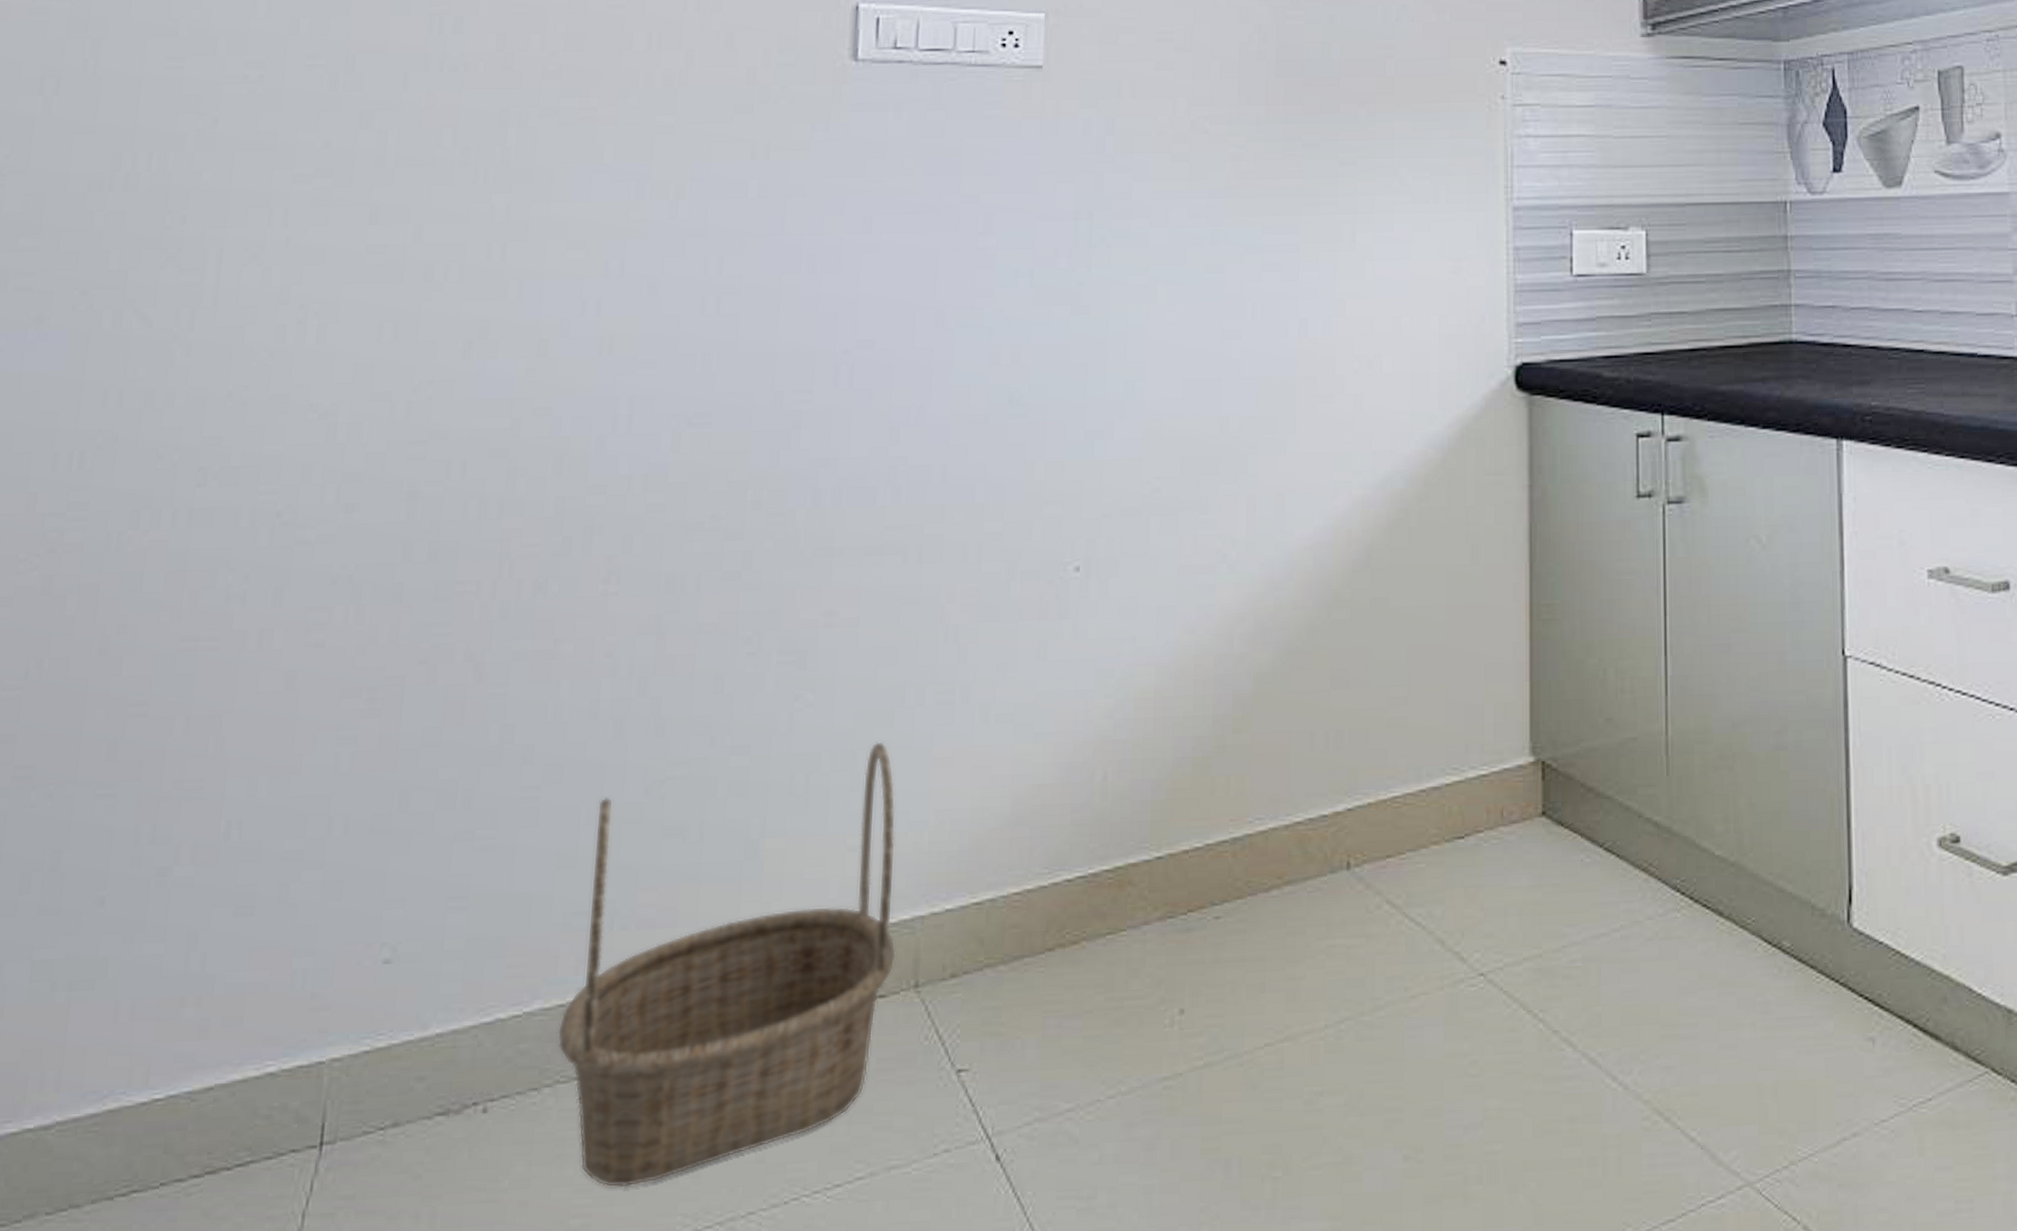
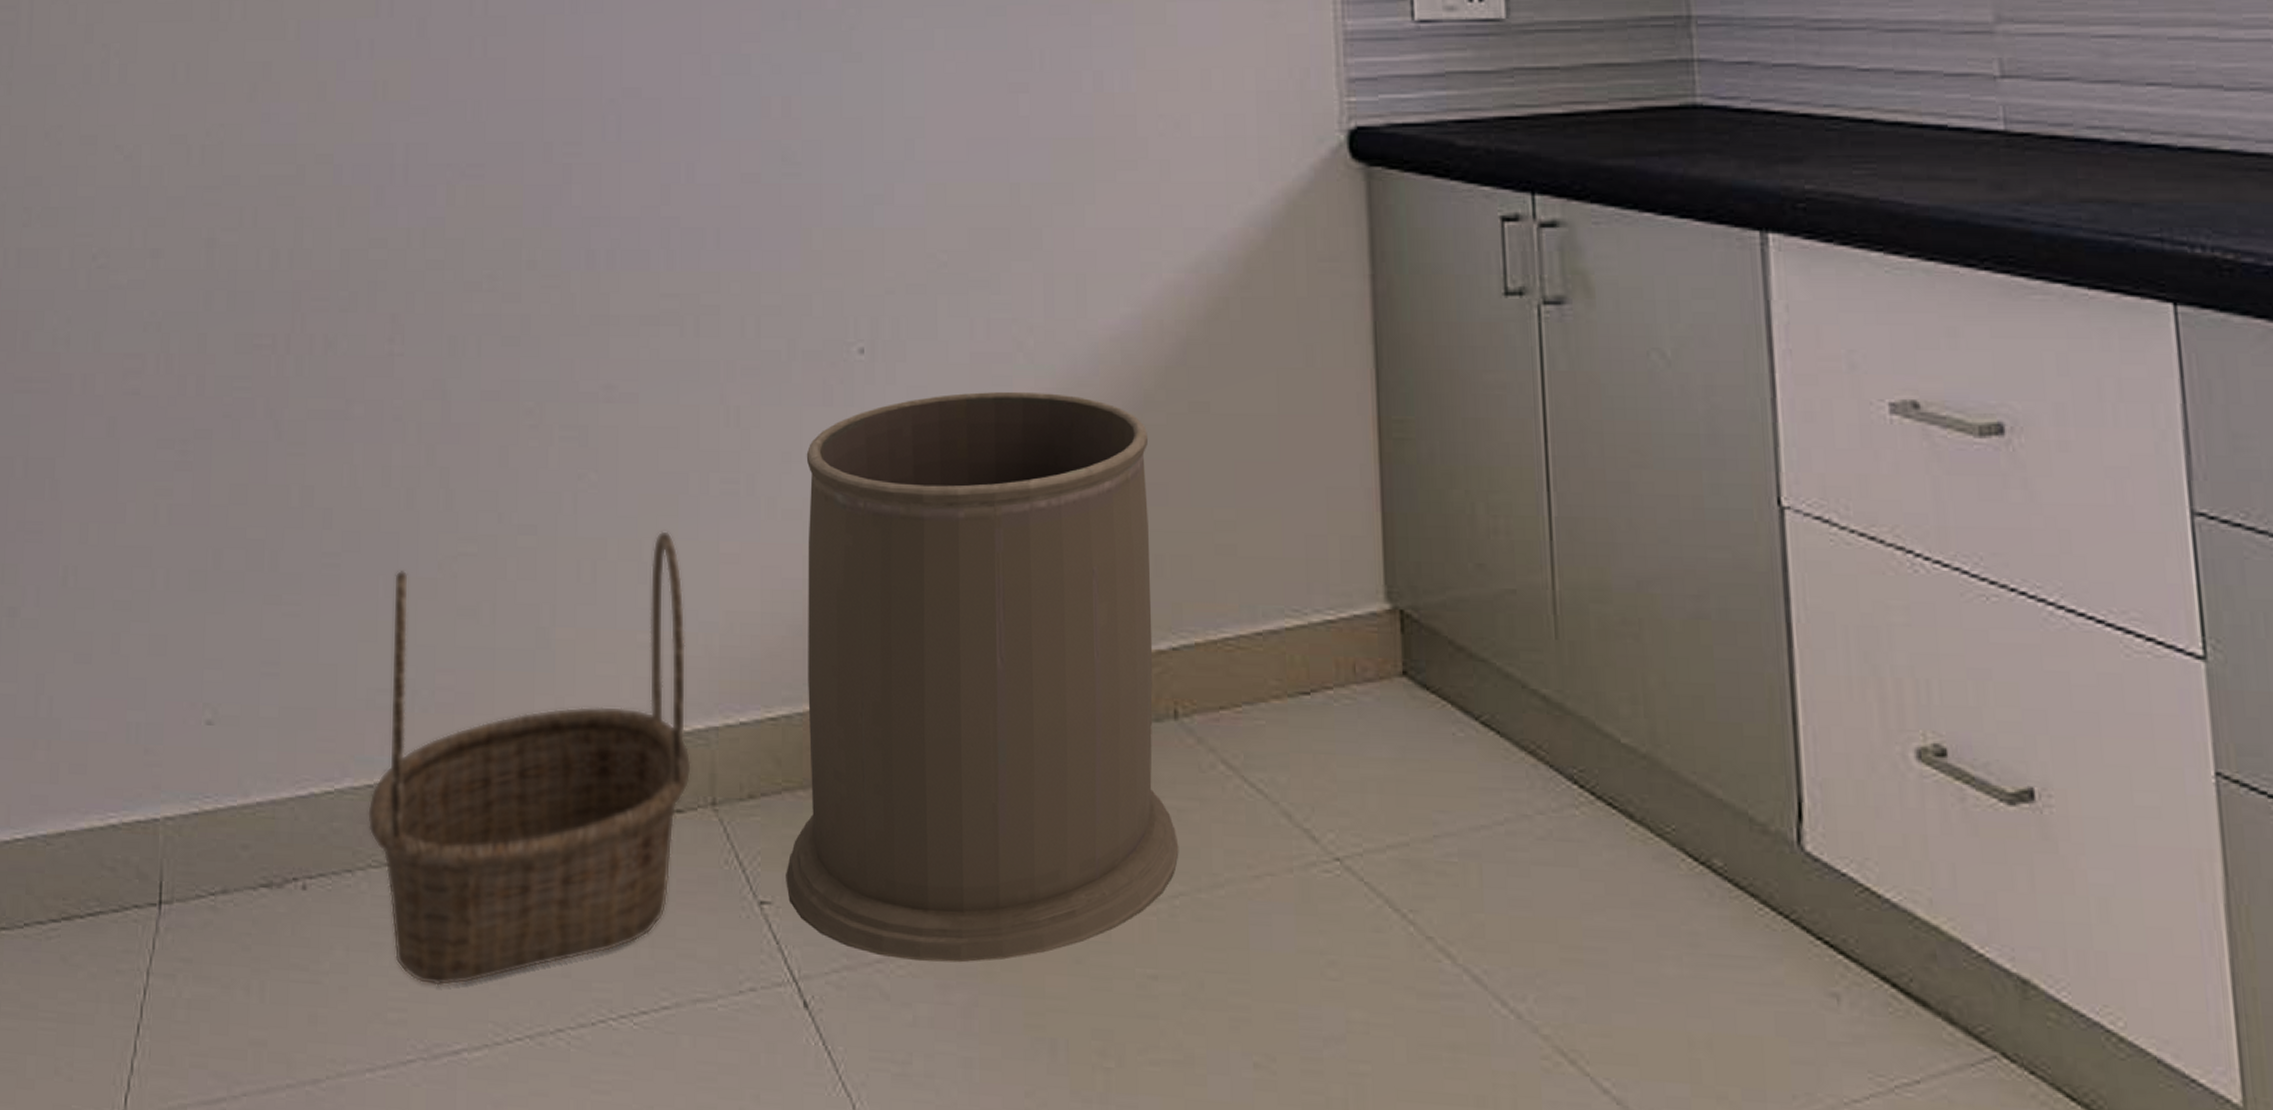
trash can: none [983,597,1347,1106] -> present [786,391,1179,963]

